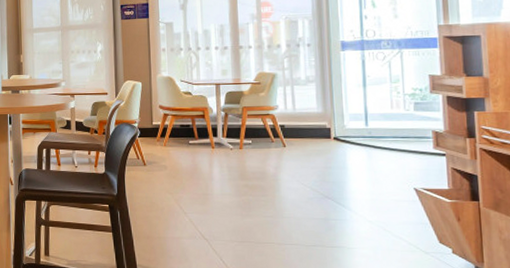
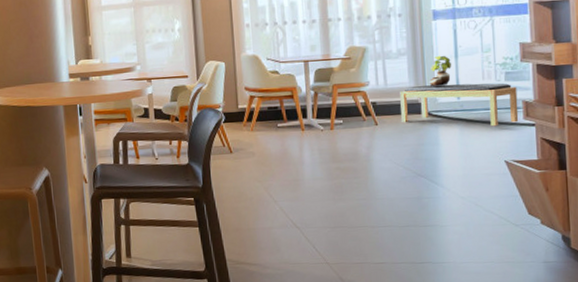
bench: none [308,111,429,154] -> present [400,83,519,127]
potted plant: none [337,84,360,114] -> present [429,55,451,88]

